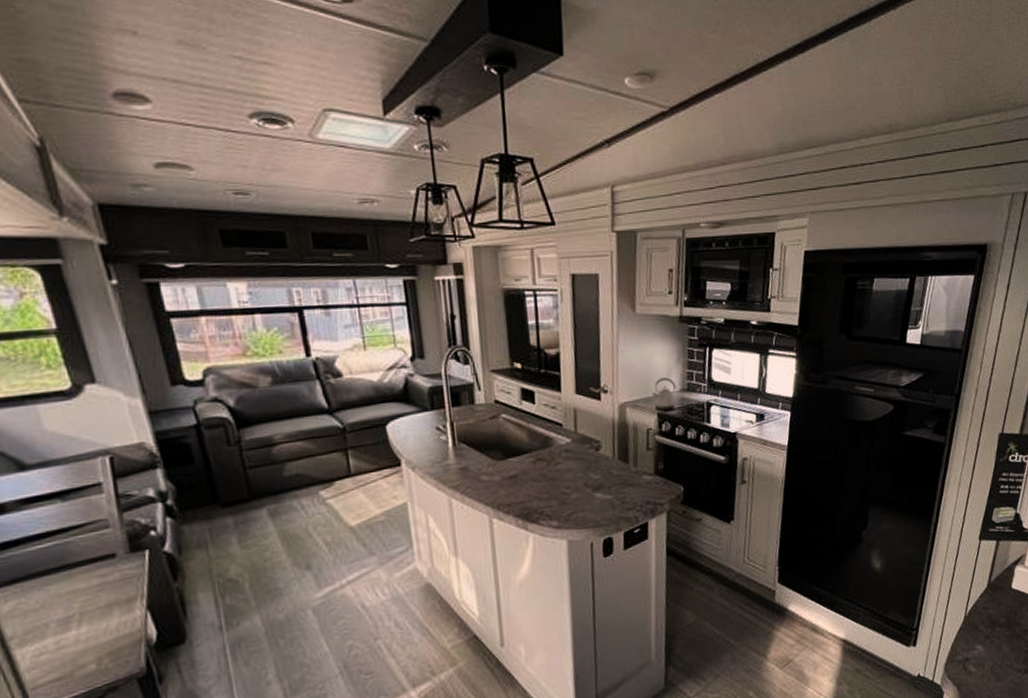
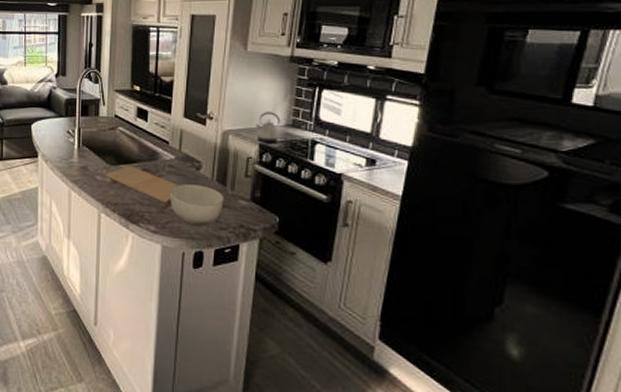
cutting board: none [491,457,578,499] -> present [104,166,178,208]
bowl: none [569,466,629,512] -> present [169,184,225,227]

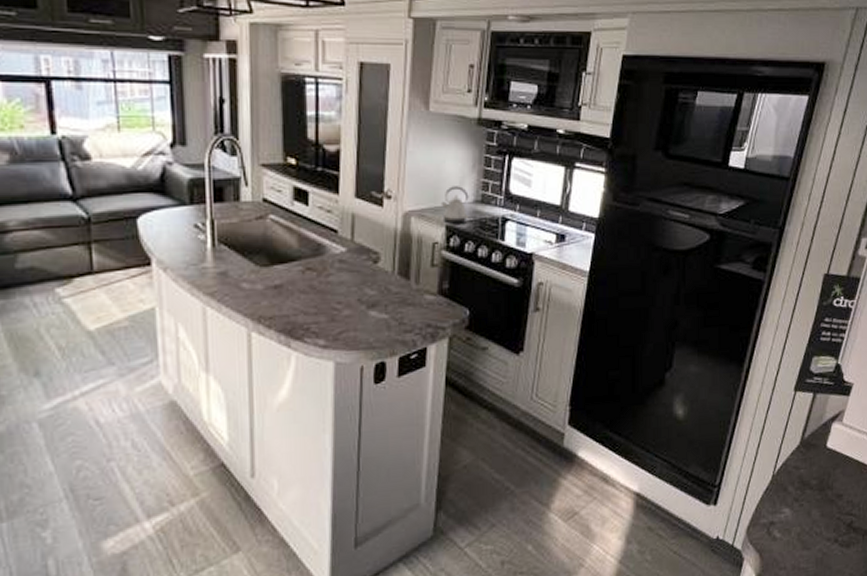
cutting board: present [104,166,178,208] -> none [253,265,352,315]
bowl: present [169,184,225,227] -> none [341,281,409,333]

